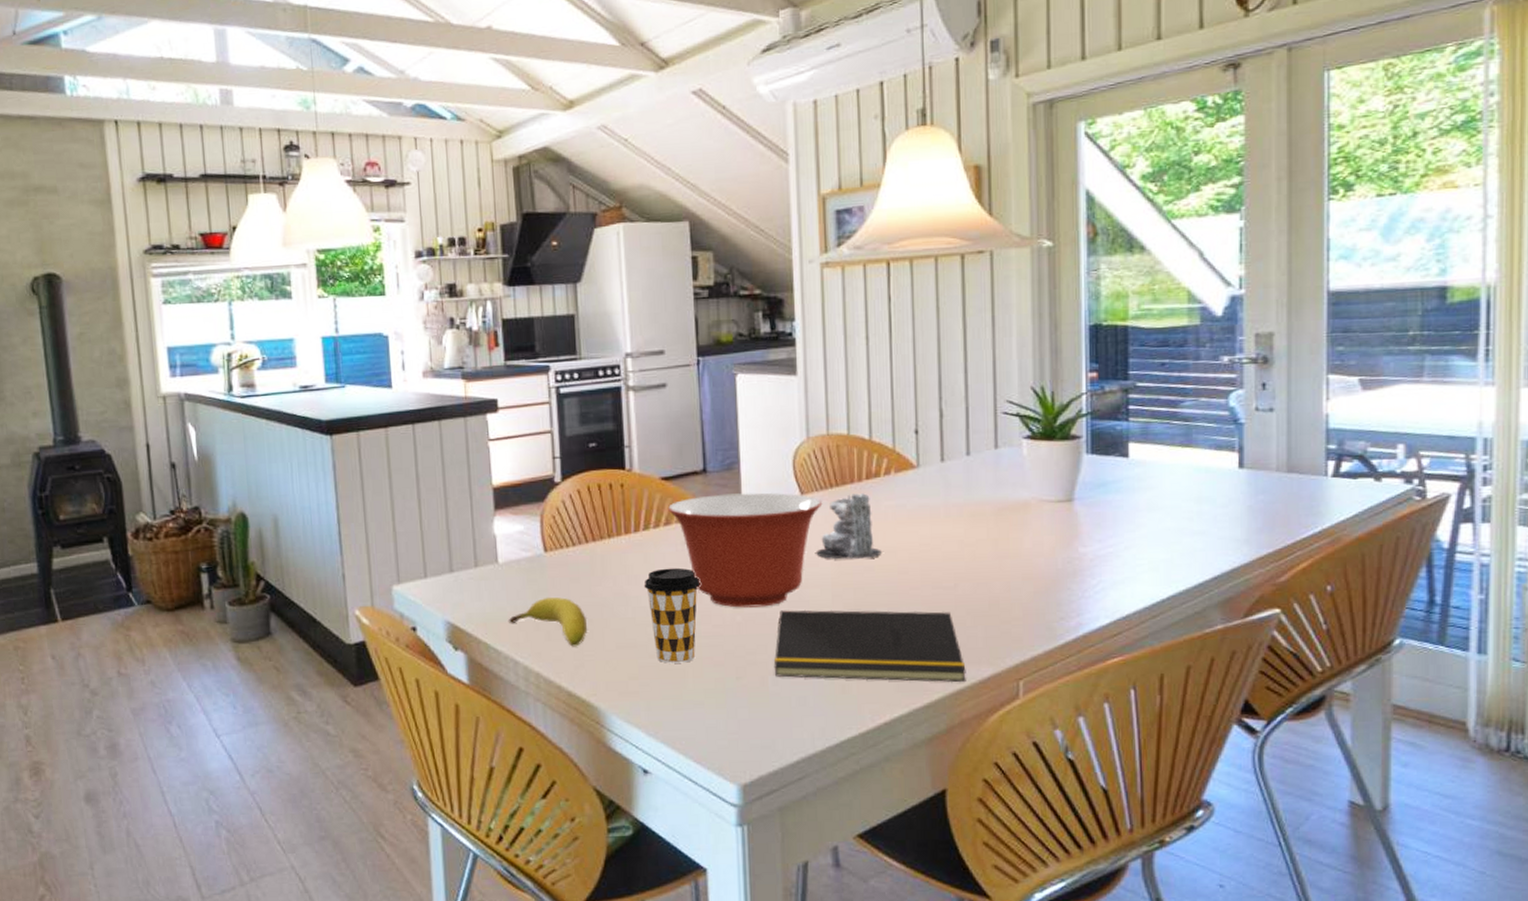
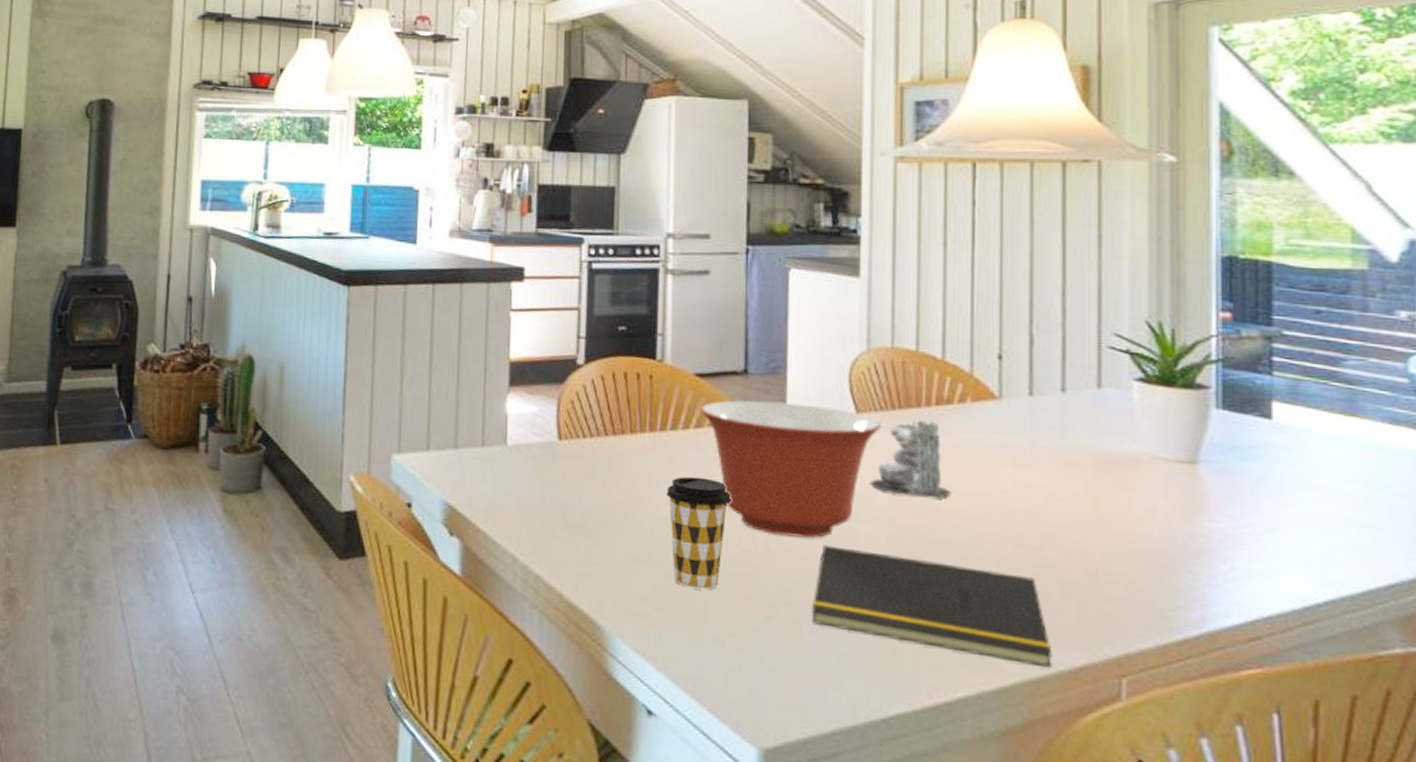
fruit: present [508,597,587,647] -> none [510,490,598,552]

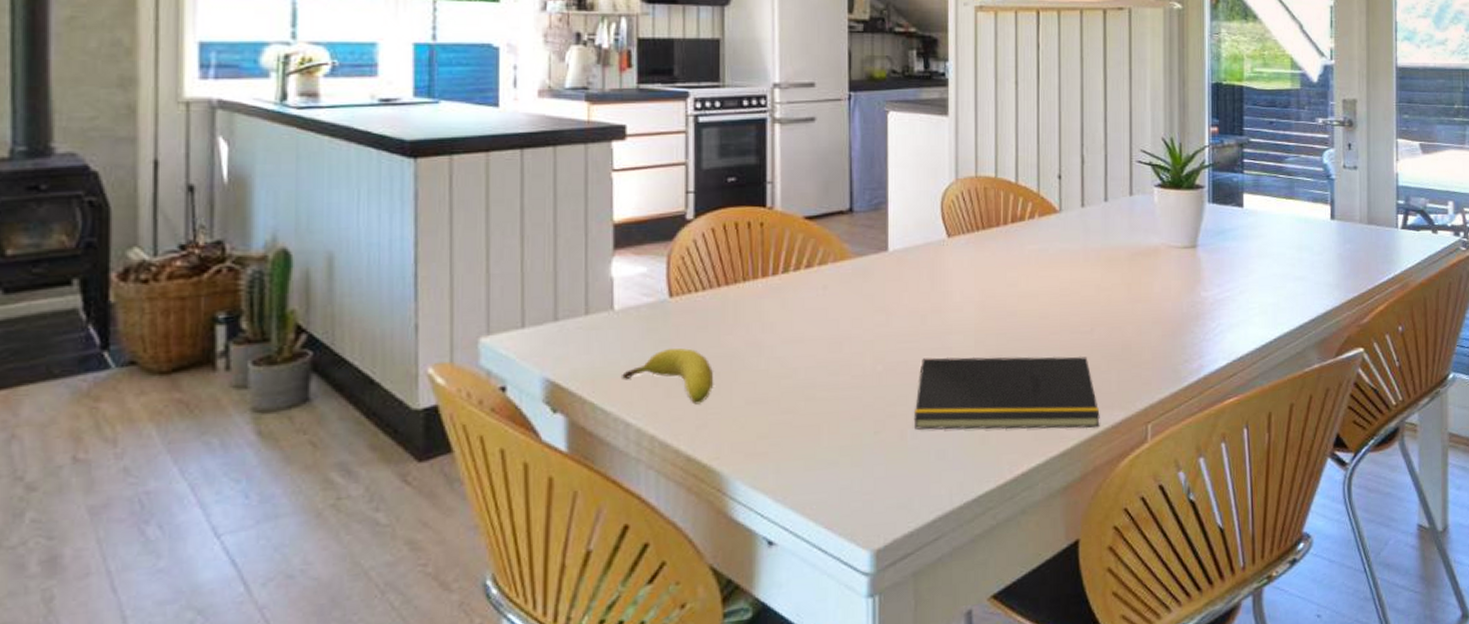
fruit: none [510,490,598,552] -> present [620,348,713,405]
coffee cup: present [666,476,732,590] -> none [779,314,841,420]
mixing bowl: present [700,400,882,539] -> none [809,234,969,357]
candle: present [871,420,951,498] -> none [961,237,1024,304]

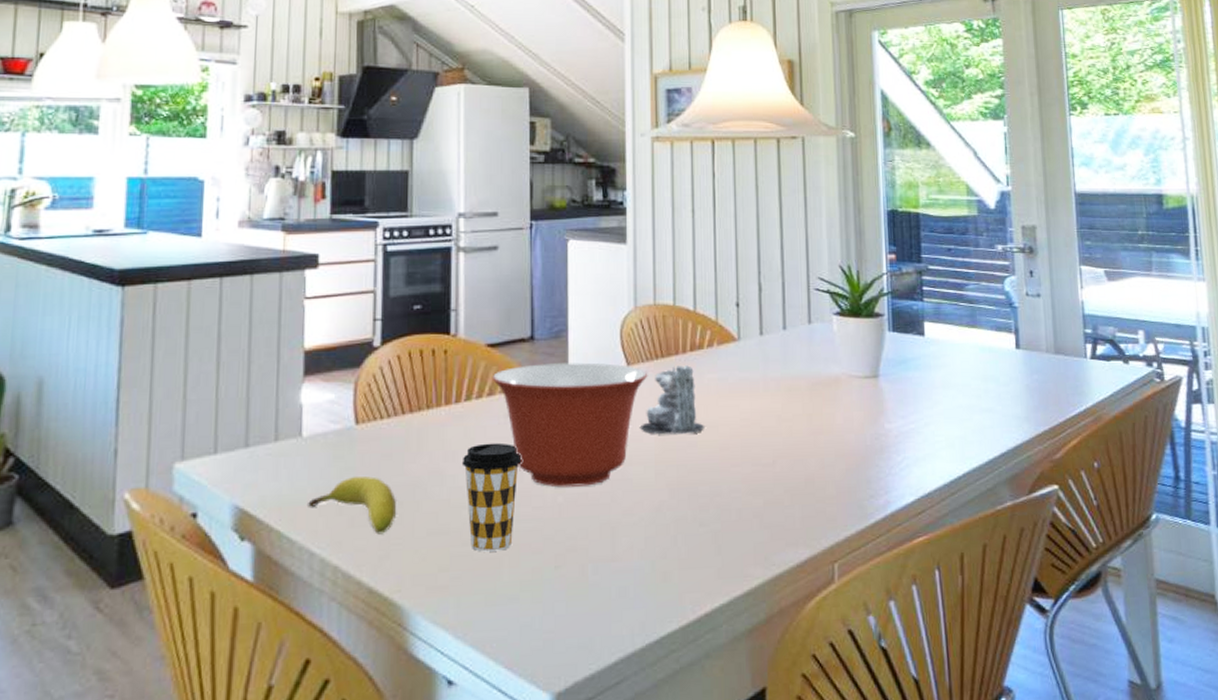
coffee cup: none [779,314,841,420] -> present [461,442,522,552]
mixing bowl: none [809,234,969,357] -> present [491,362,648,487]
notepad: present [913,356,1100,430] -> none [594,489,785,567]
candle: none [961,237,1024,304] -> present [641,365,704,435]

